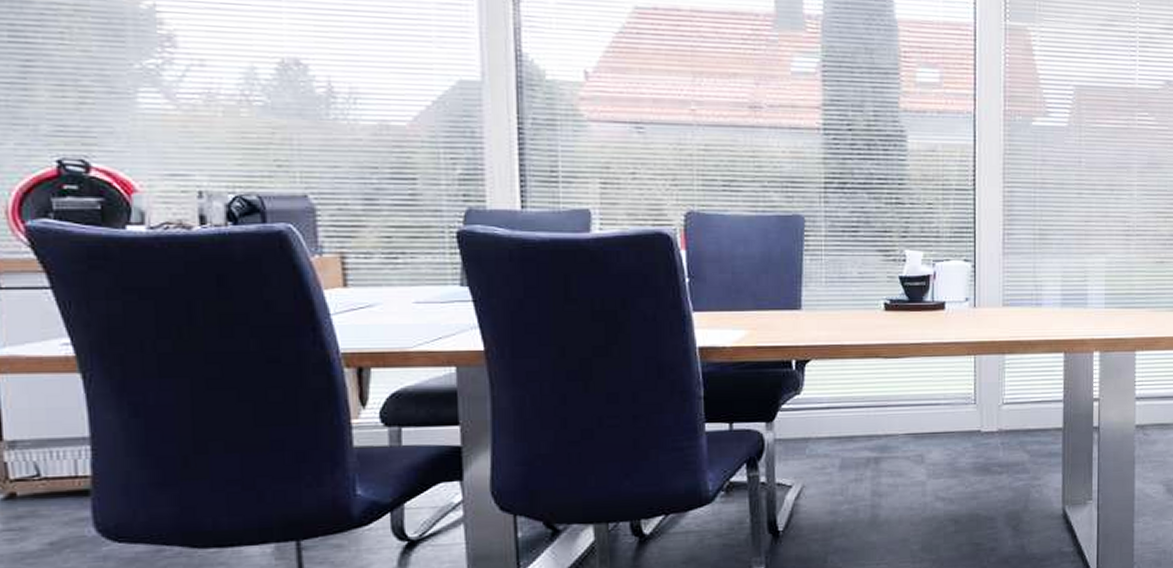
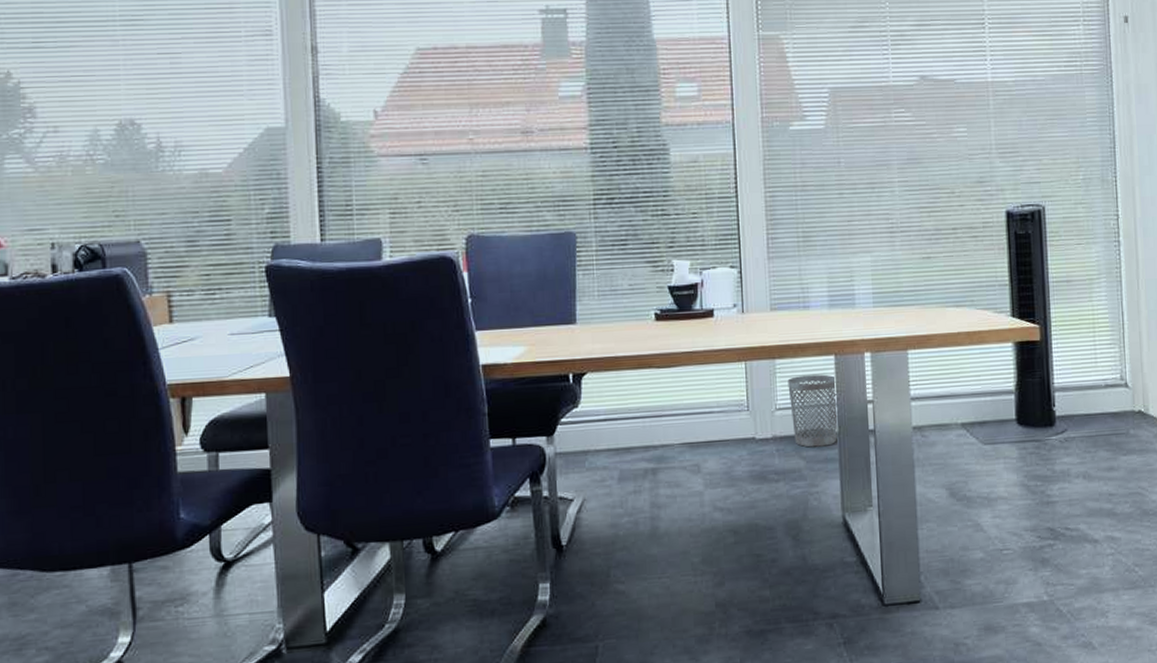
wastebasket: none [1016,371,1065,442] -> present [787,374,838,448]

